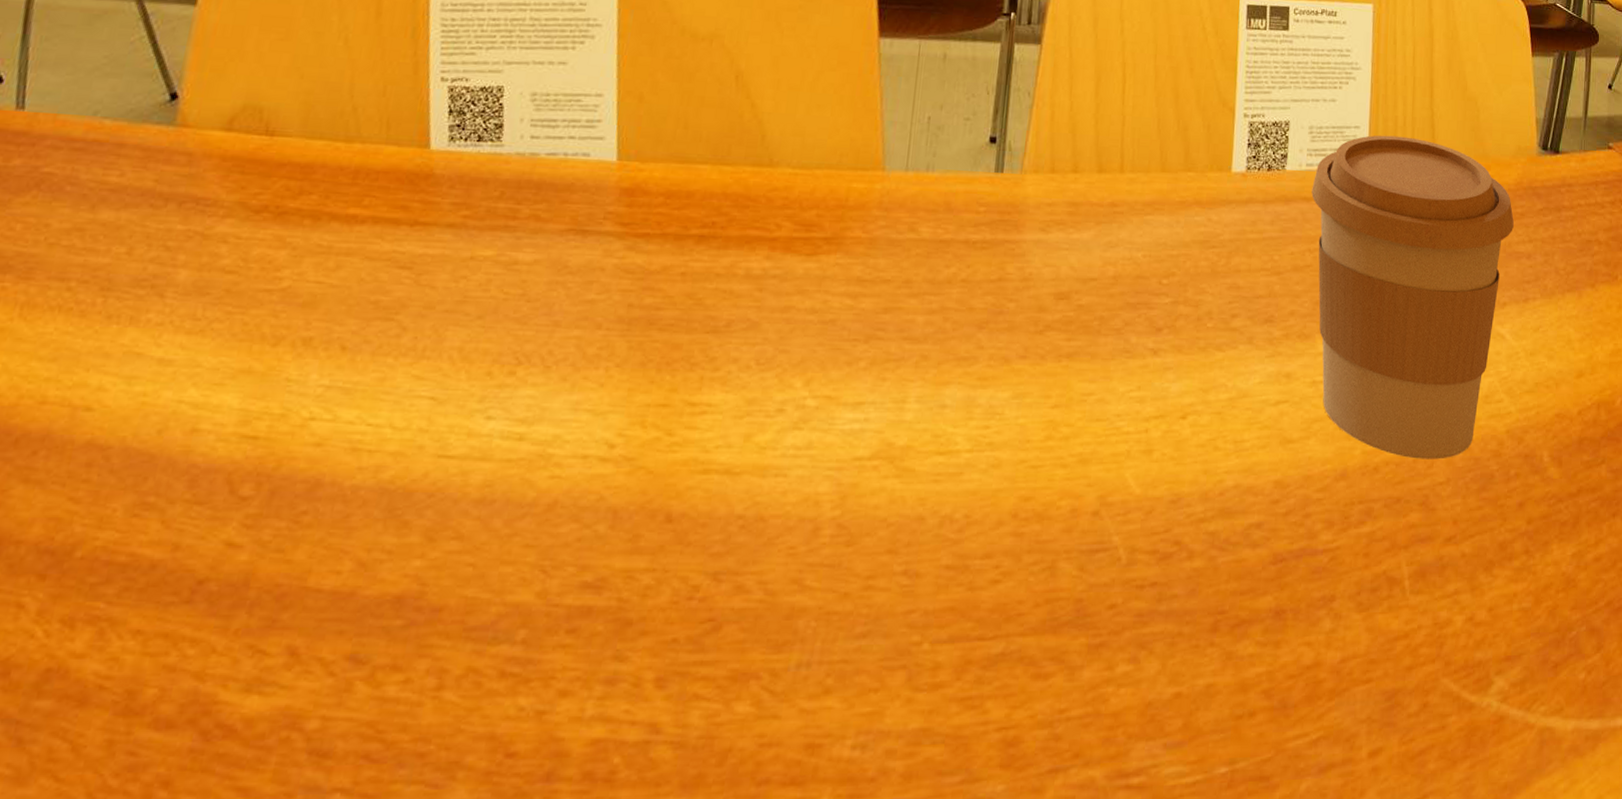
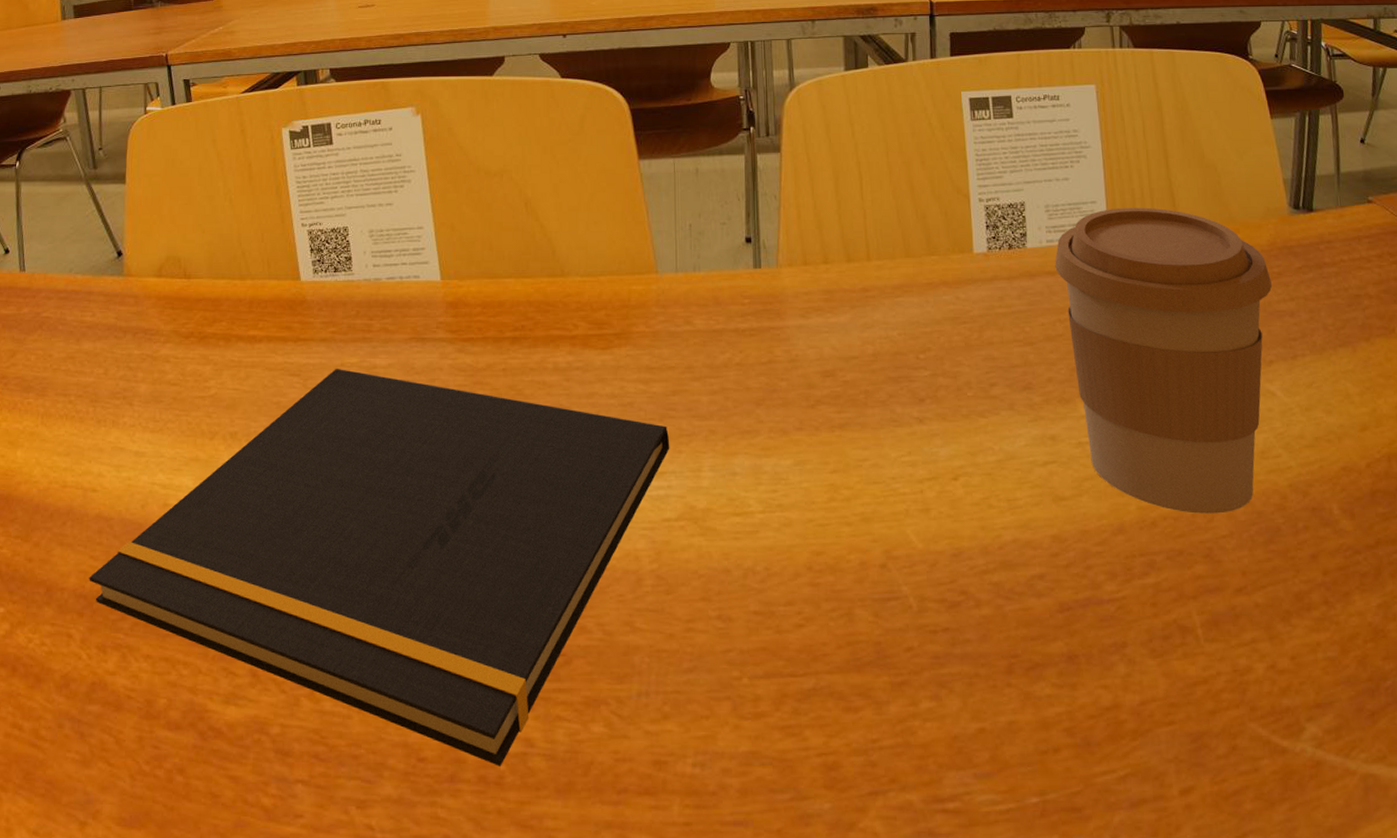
notepad: none [62,263,874,759] -> present [89,369,670,766]

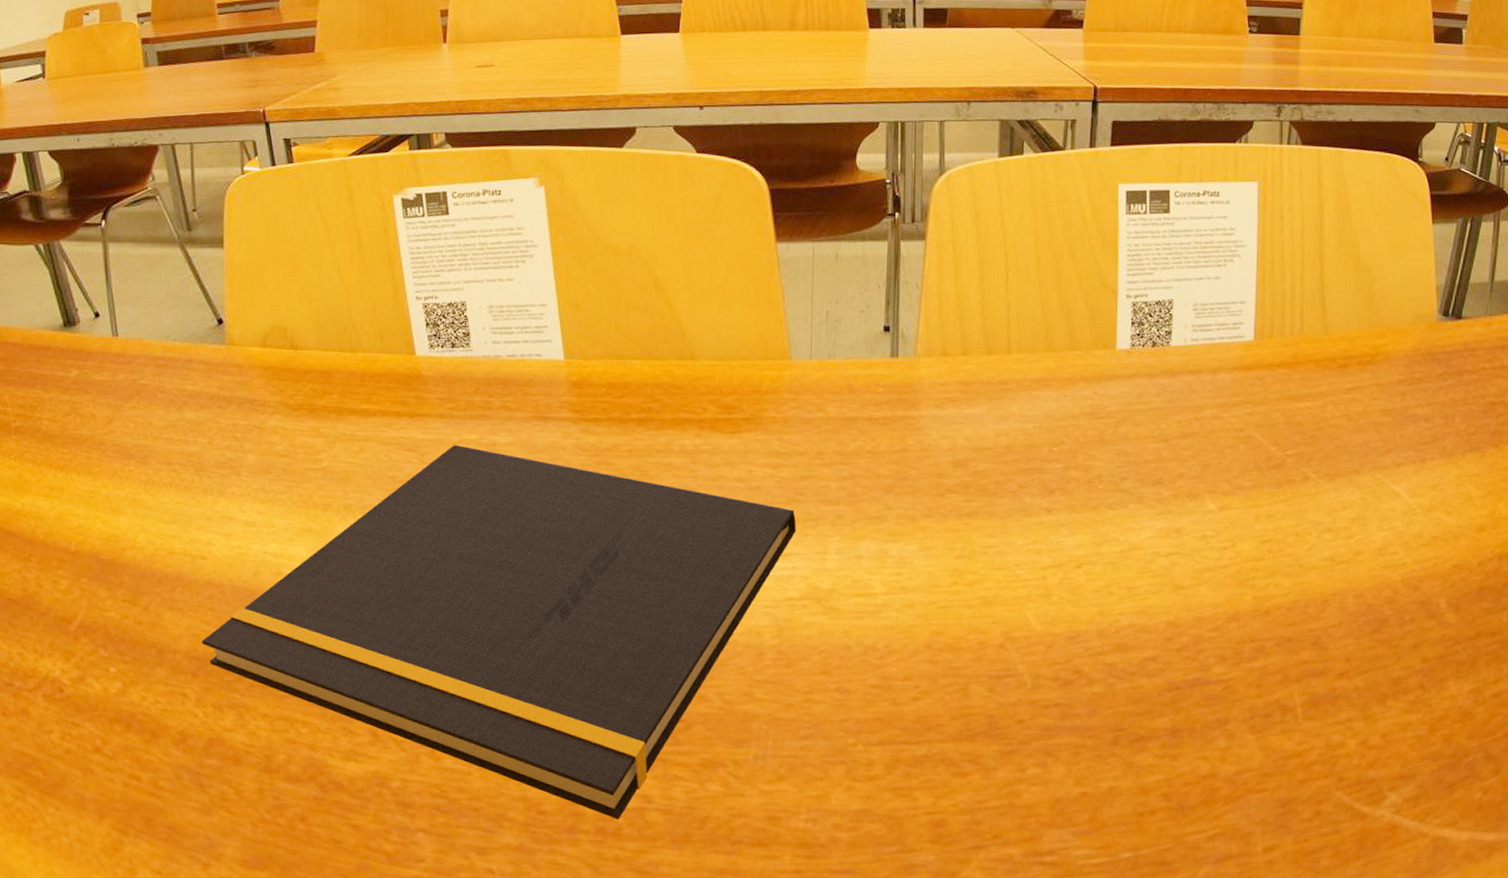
coffee cup: present [1055,207,1272,514] -> none [1197,309,1411,605]

